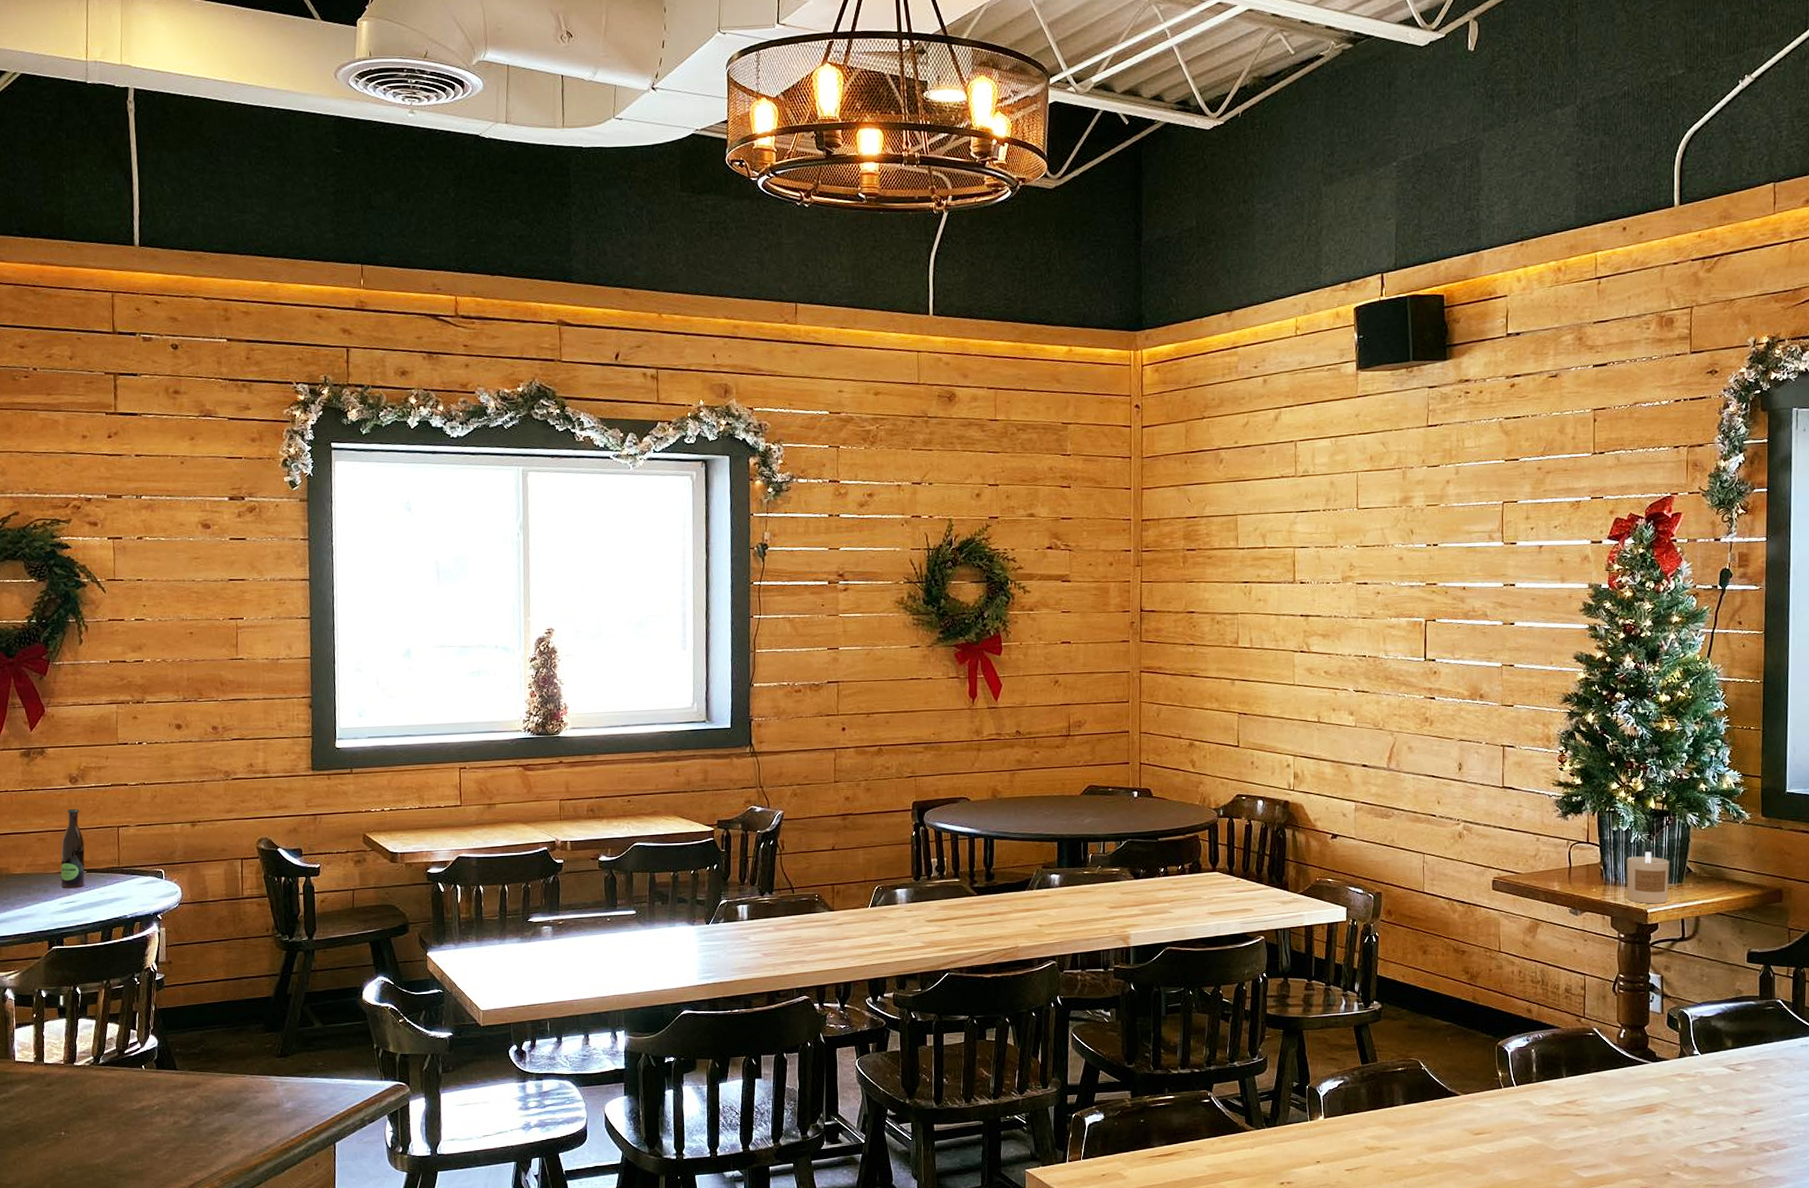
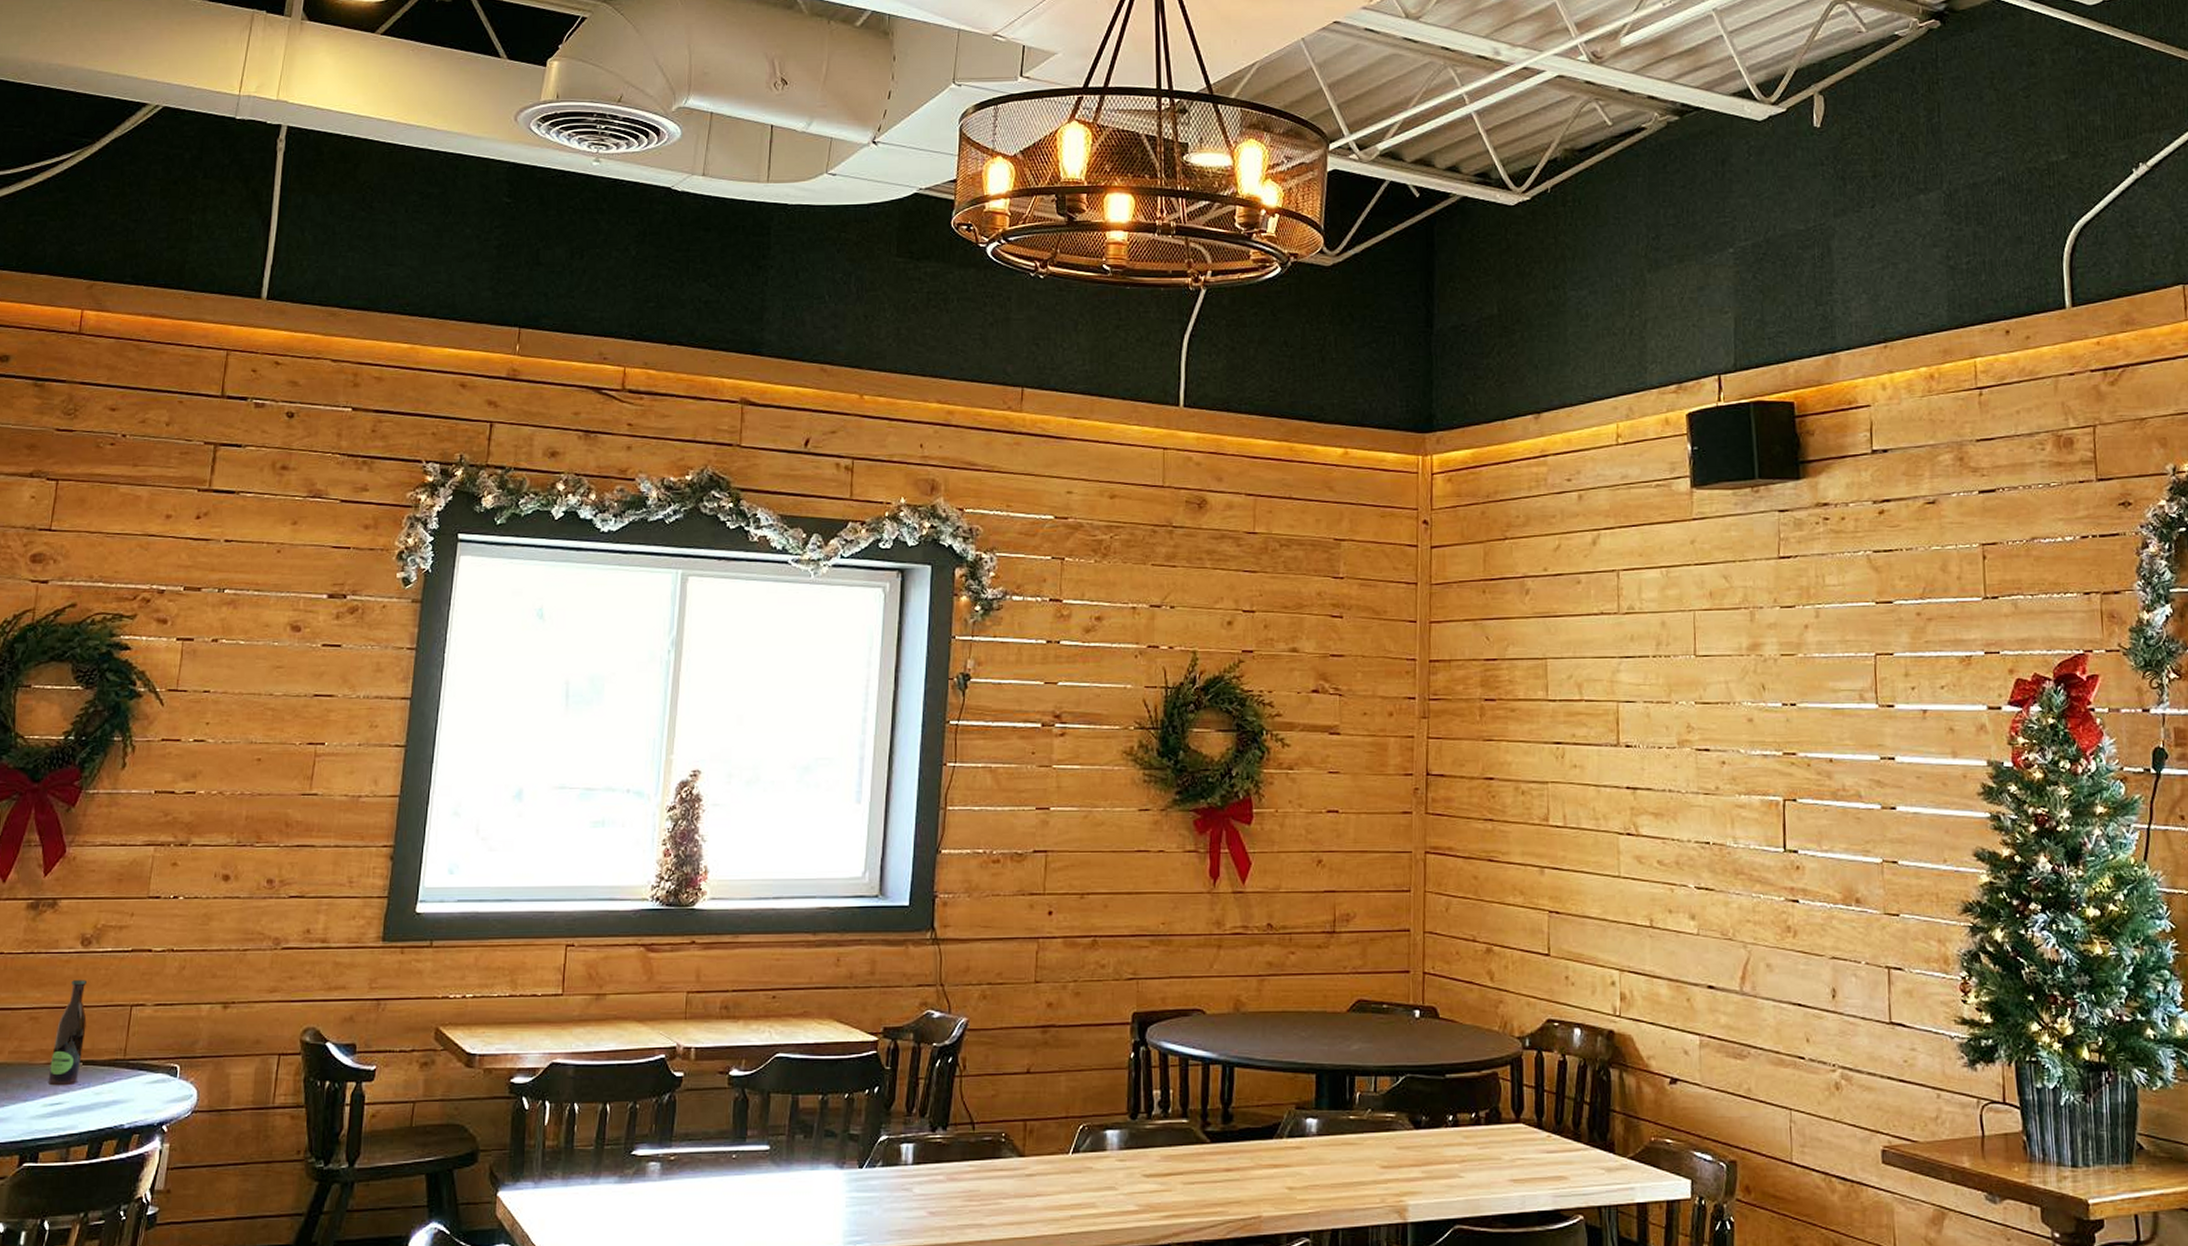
candle: present [1626,851,1670,904] -> none [2056,1118,2115,1192]

